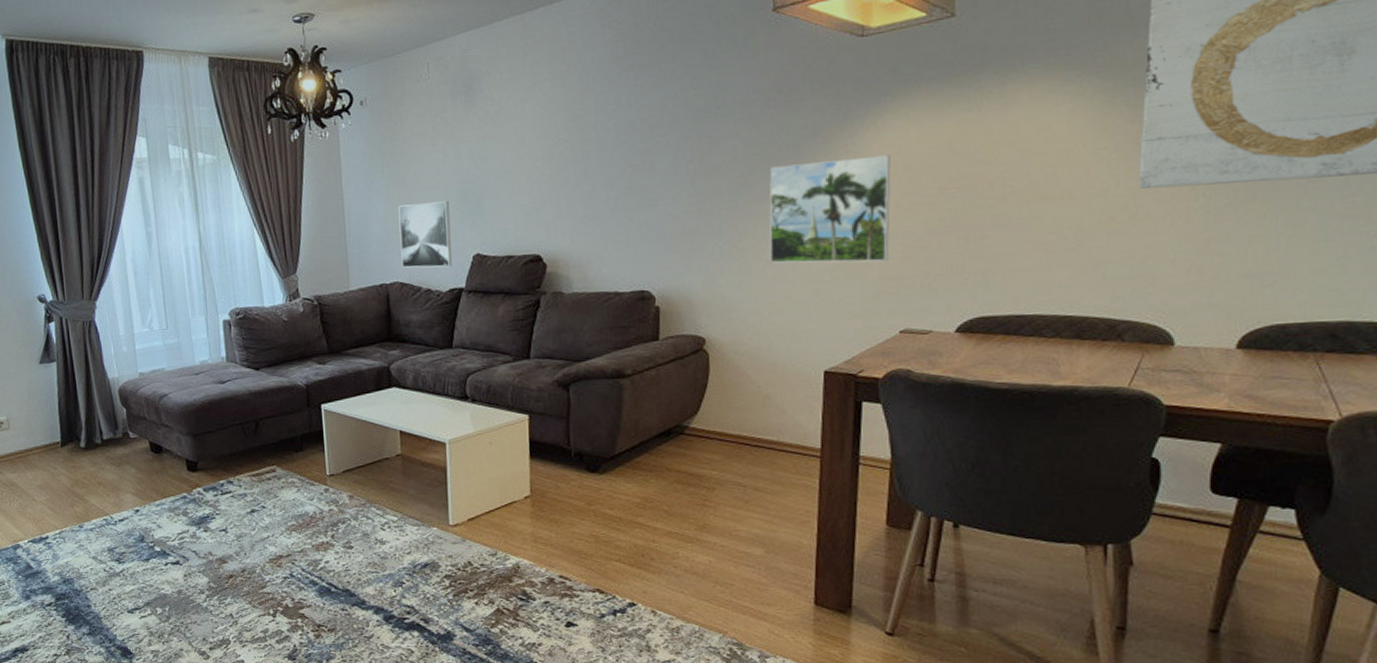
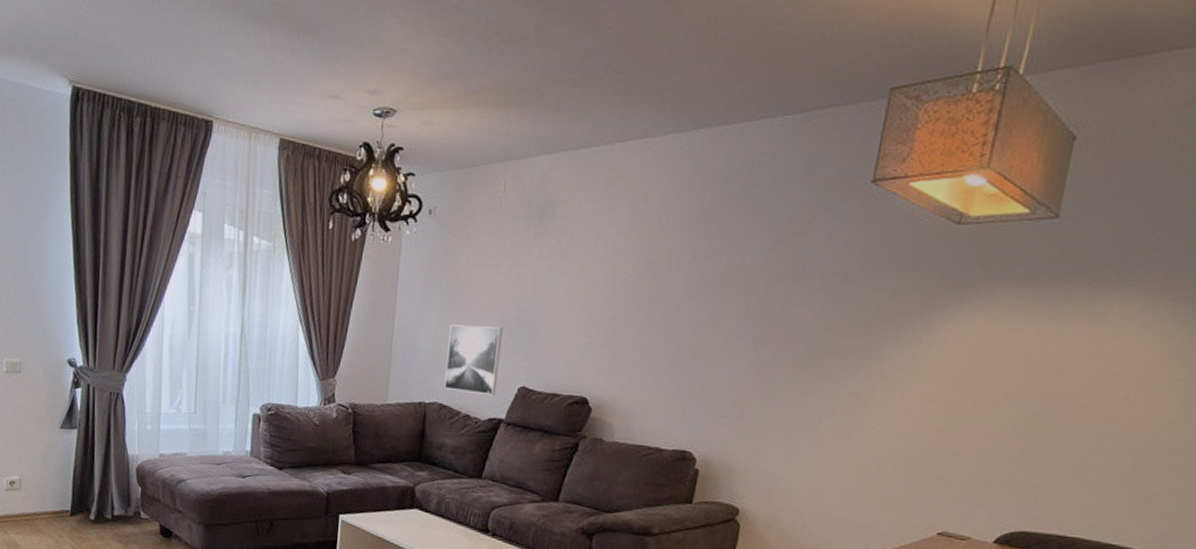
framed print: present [769,154,891,264] -> none [819,344,964,461]

